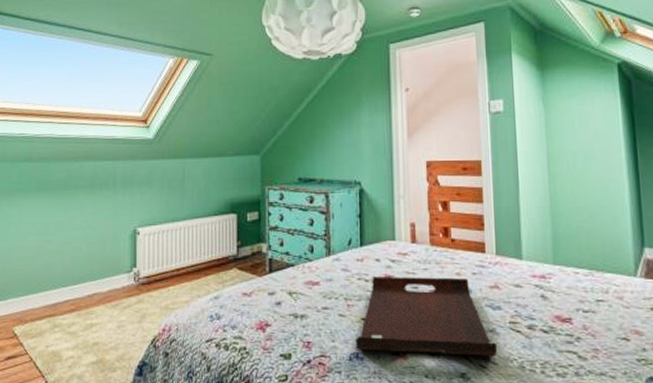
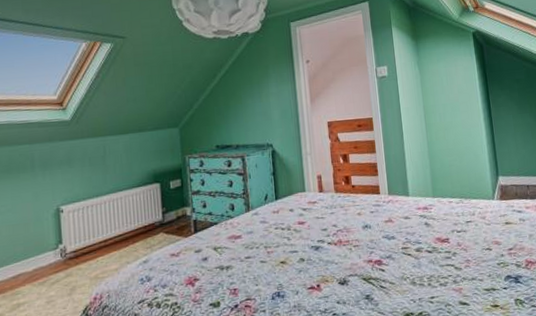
serving tray: present [356,277,498,357] -> none [276,217,394,289]

